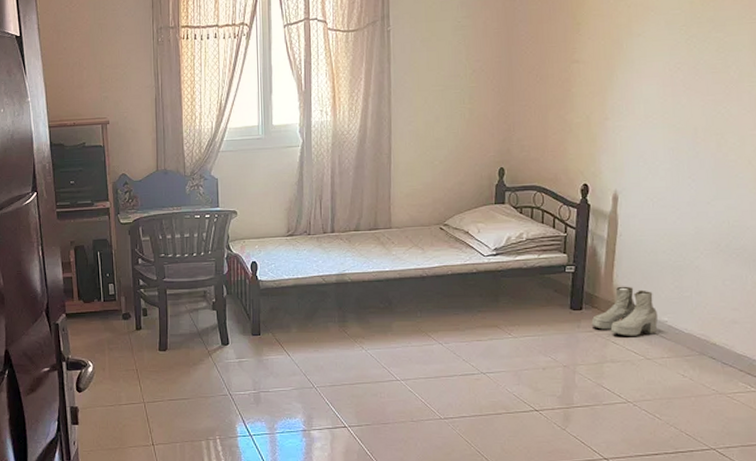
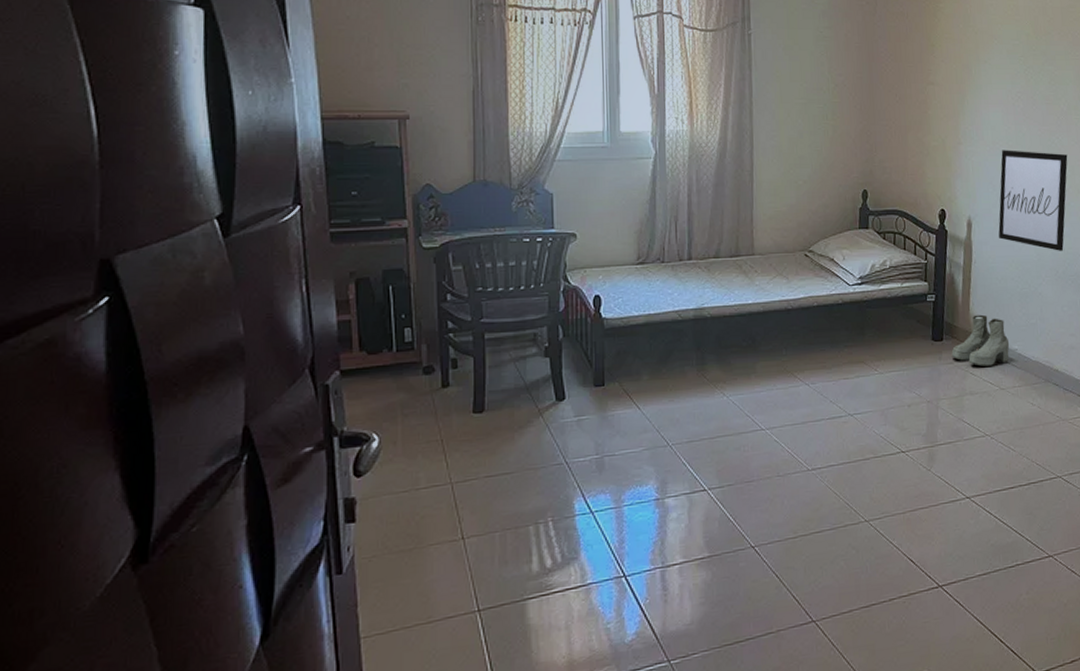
wall art: none [649,122,737,224] -> present [998,150,1068,251]

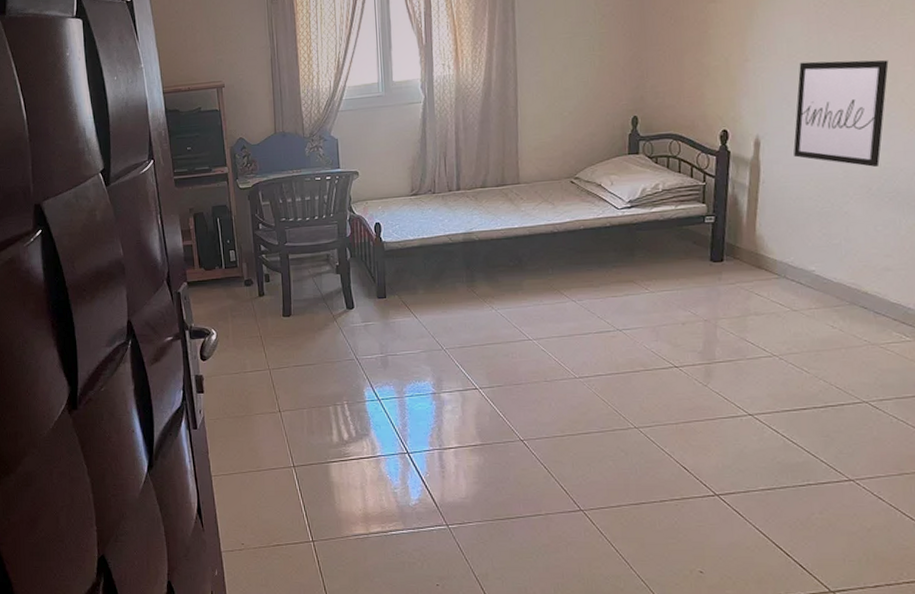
boots: present [951,314,1010,367] -> none [733,235,805,287]

